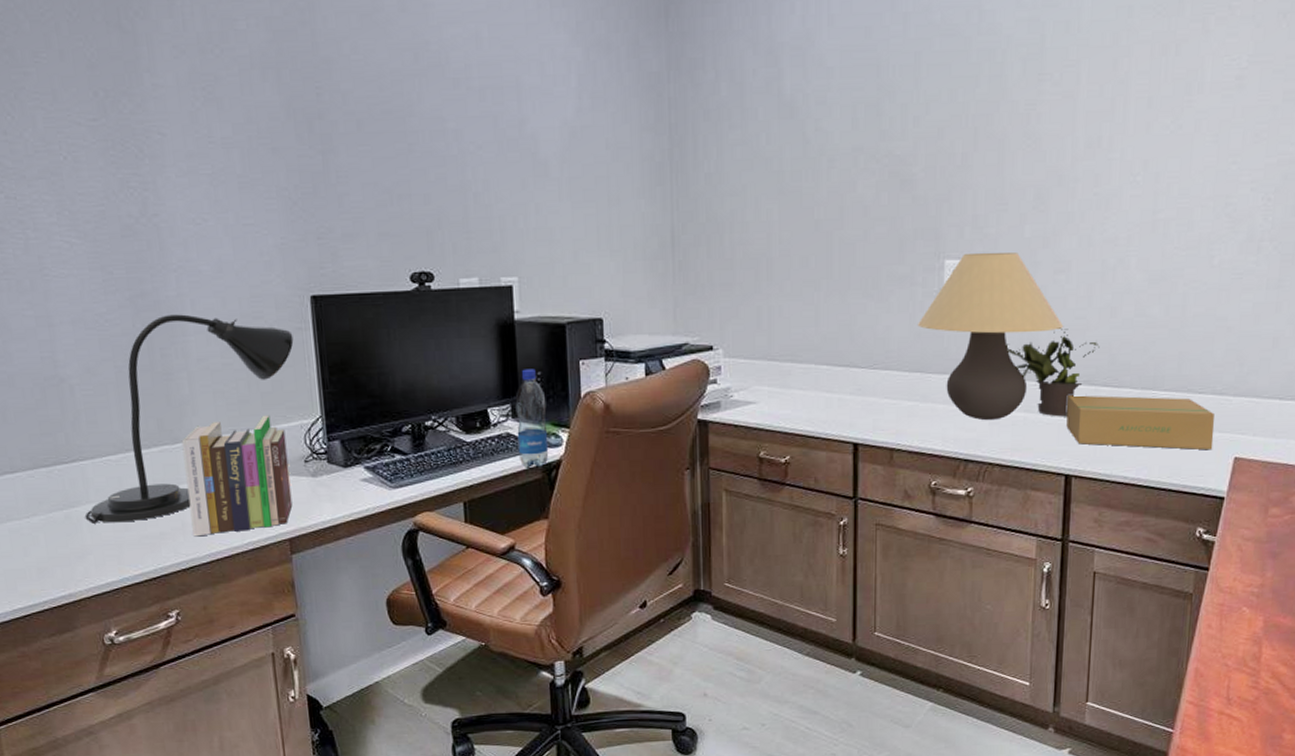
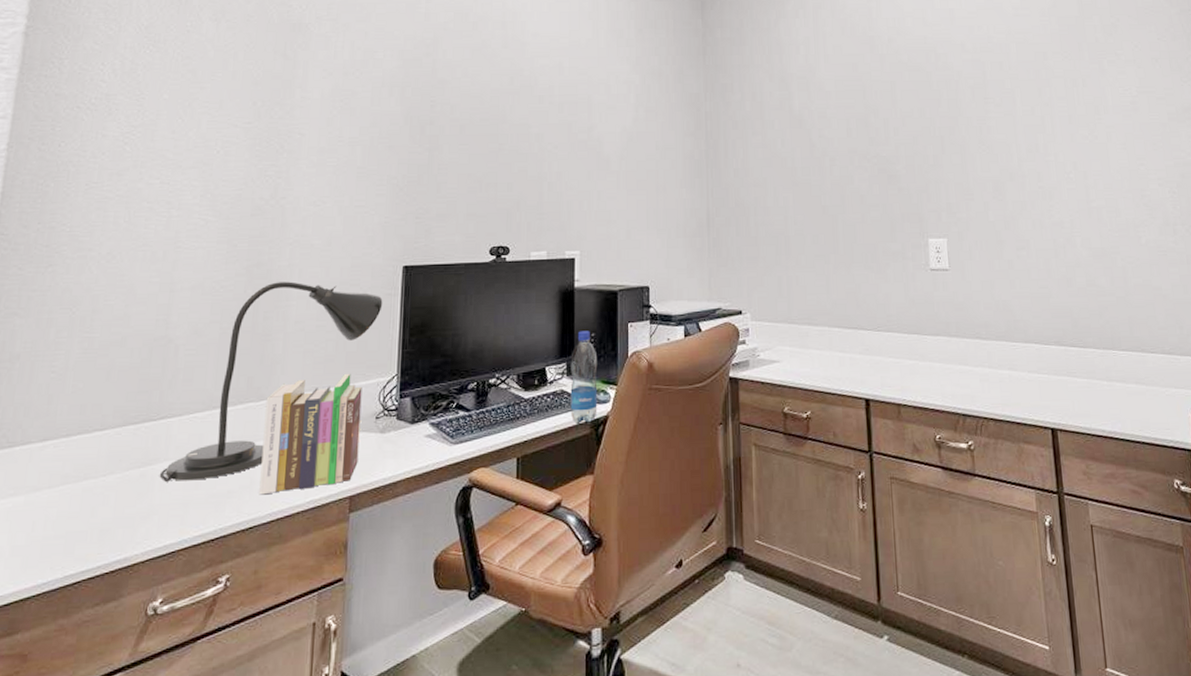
table lamp: present [917,252,1064,421] -> none [910,232,1031,378]
potted plant: present [1006,327,1100,417] -> none [986,295,1063,374]
box: present [1066,395,1215,450] -> none [1043,355,1173,405]

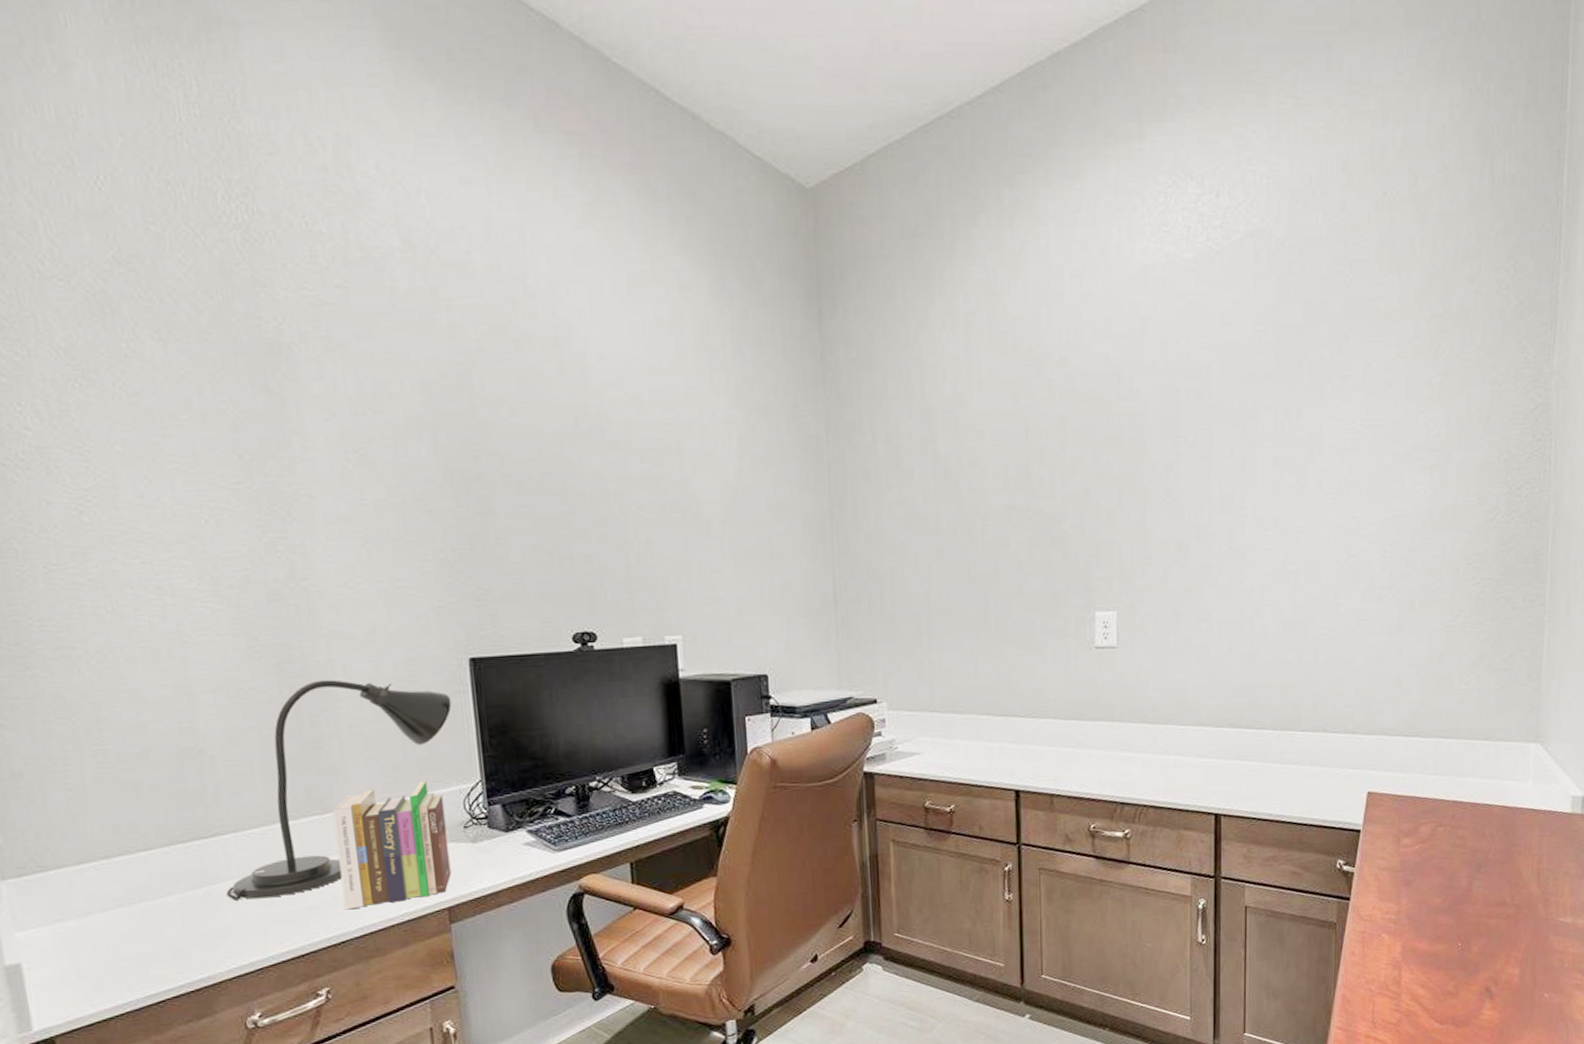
bottle: present [570,330,598,424] -> none [681,726,716,826]

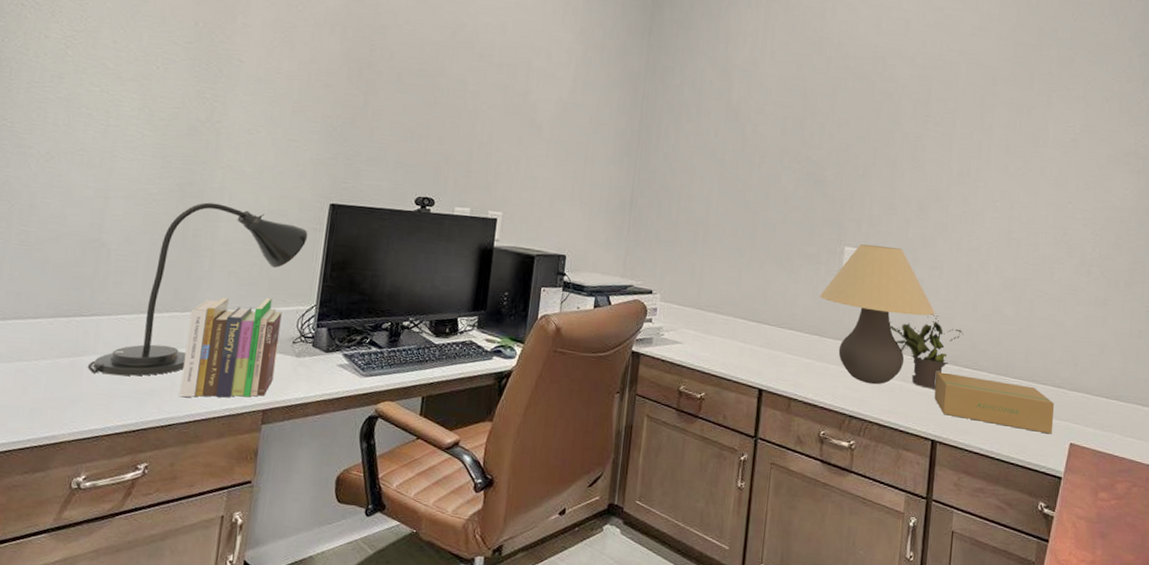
table lamp: none [1071,604,1208,765] -> present [819,244,936,385]
potted plant: none [1155,674,1241,759] -> present [889,314,964,390]
box: none [1214,737,1349,786] -> present [934,371,1055,434]

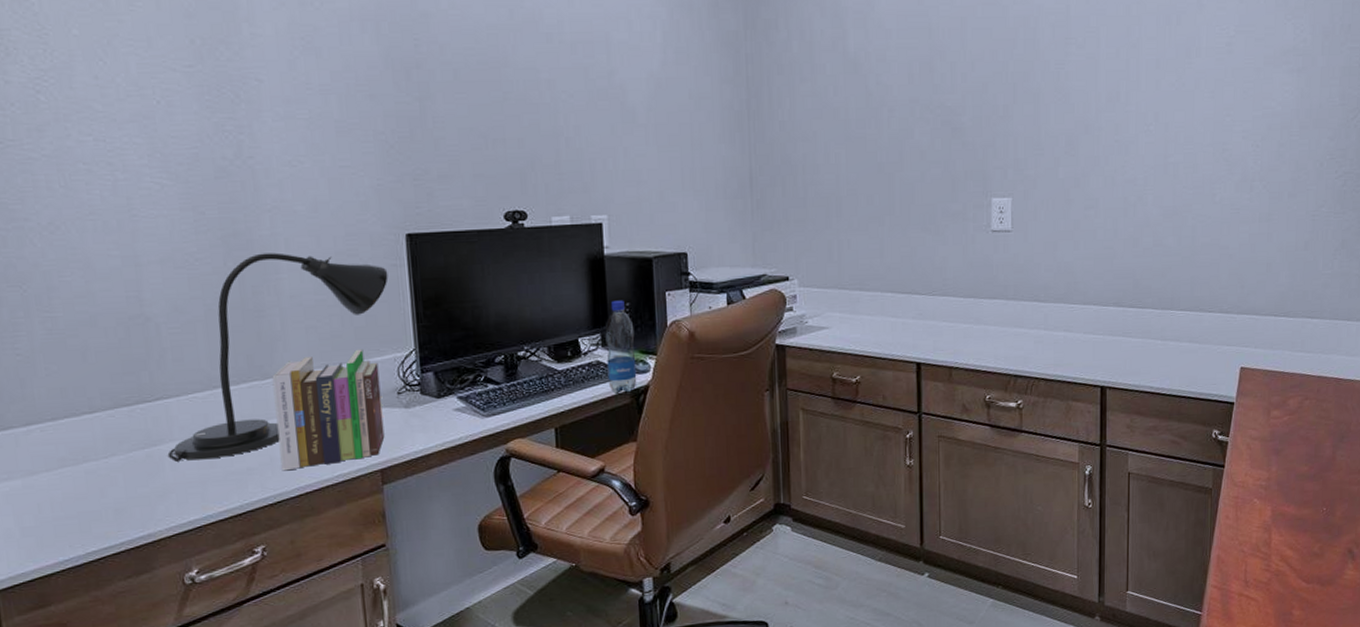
bottle: none [476,288,509,375] -> present [605,300,637,394]
table lamp: present [819,244,936,385] -> none [969,191,1095,340]
potted plant: present [889,314,964,390] -> none [1046,256,1125,335]
box: present [934,371,1055,434] -> none [1100,315,1223,362]

